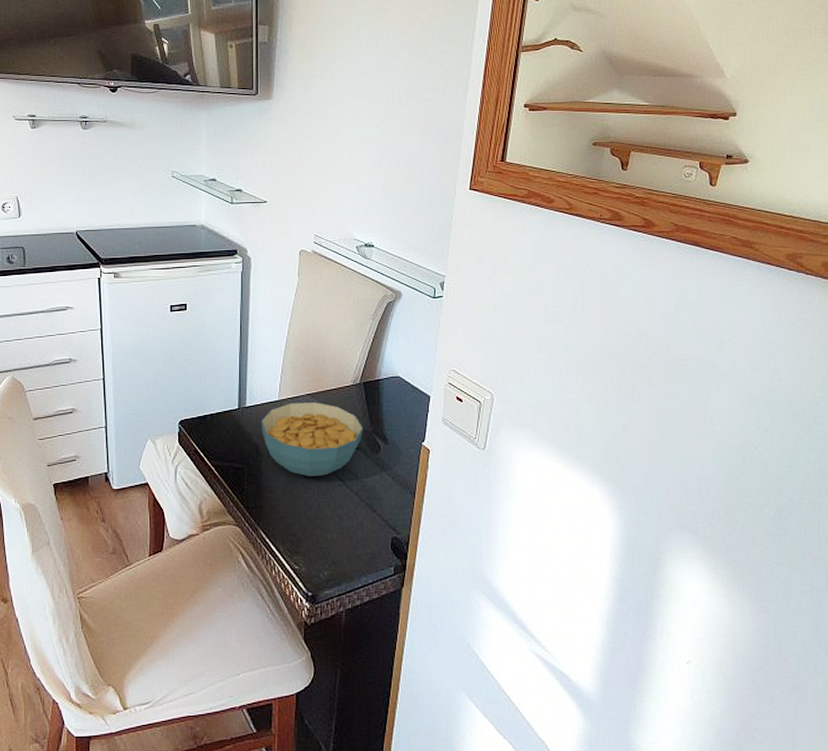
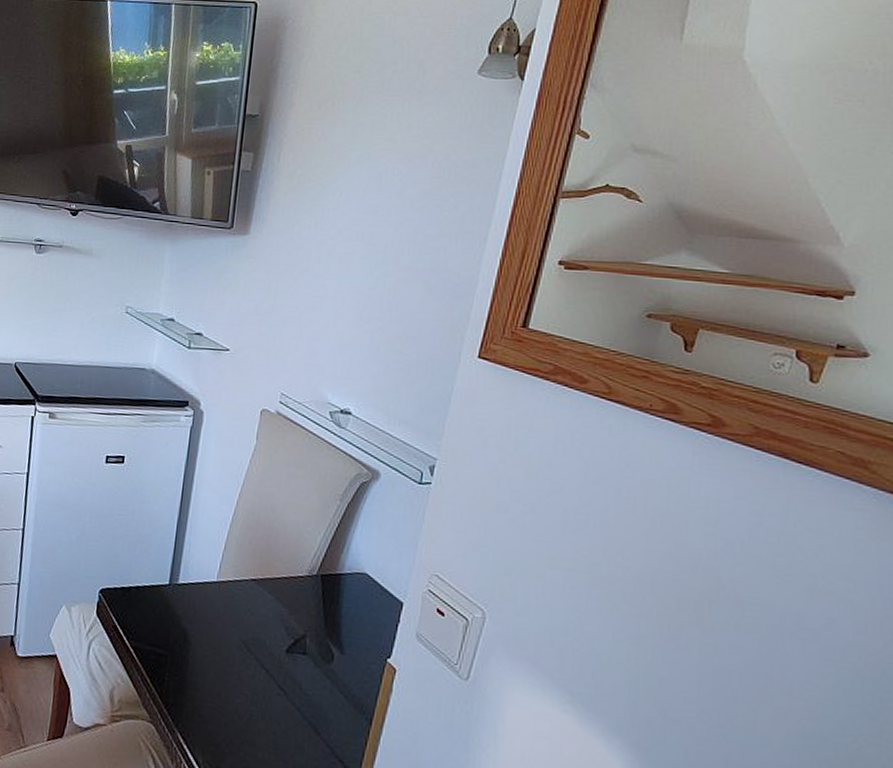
cereal bowl: present [261,401,364,476] -> none [193,586,316,680]

